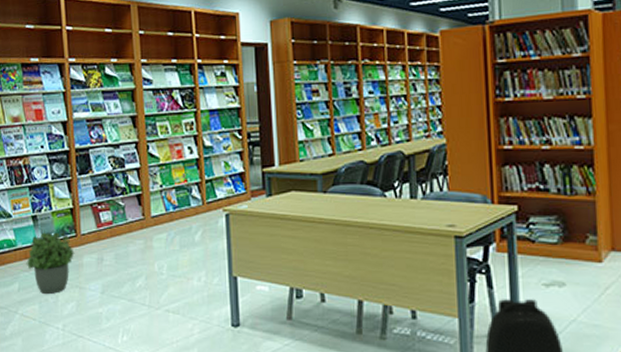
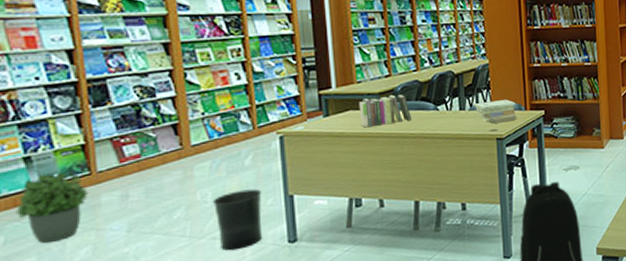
waste bin: none [167,266,209,326] -> present [212,188,262,251]
books: none [301,176,356,212] -> present [358,94,411,128]
books: none [427,189,481,219] -> present [474,100,517,125]

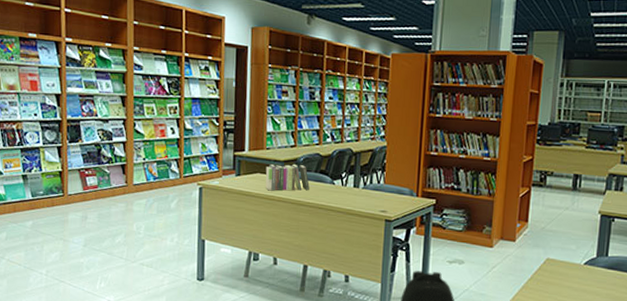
potted plant: present [15,170,89,243] -> none [14,189,61,244]
waste bin: present [212,188,262,251] -> none [144,228,181,278]
books: present [474,100,517,125] -> none [368,182,408,206]

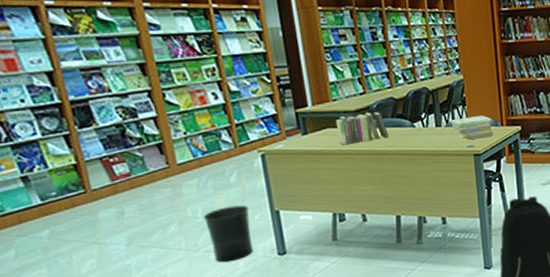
waste bin: none [144,228,181,278] -> present [203,205,253,263]
books: none [368,182,408,206] -> present [450,116,494,141]

